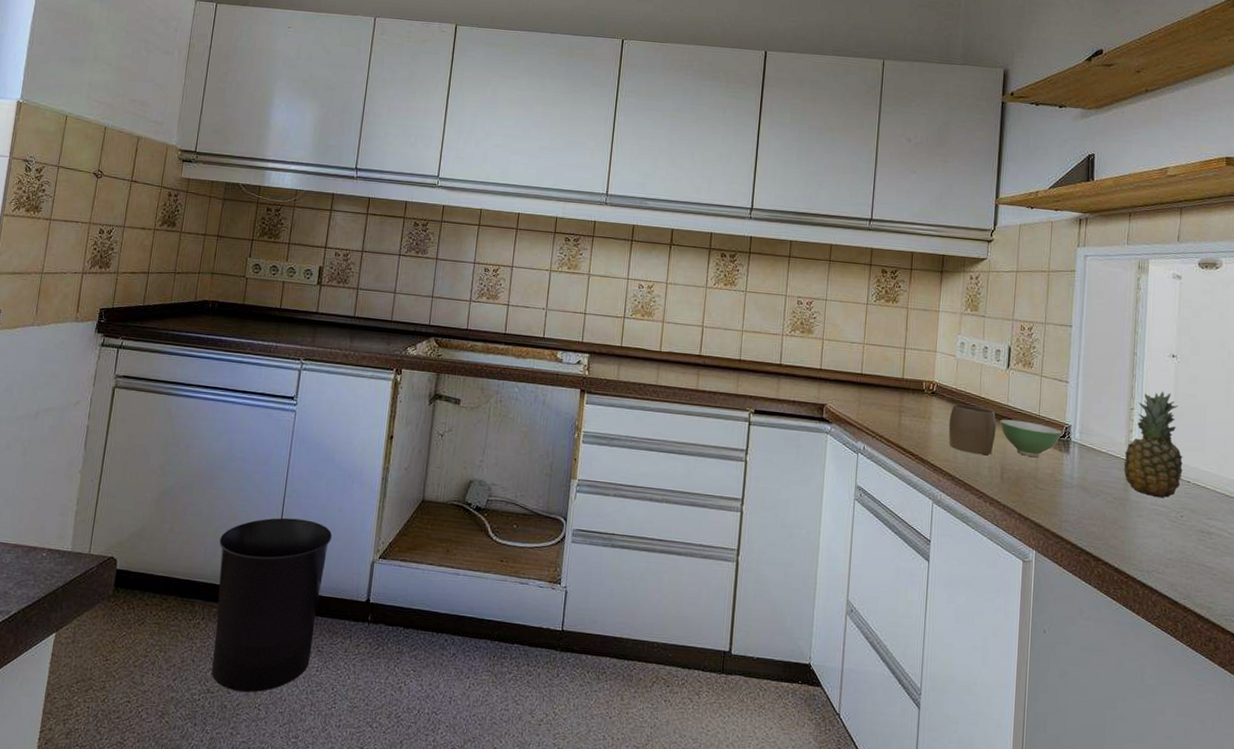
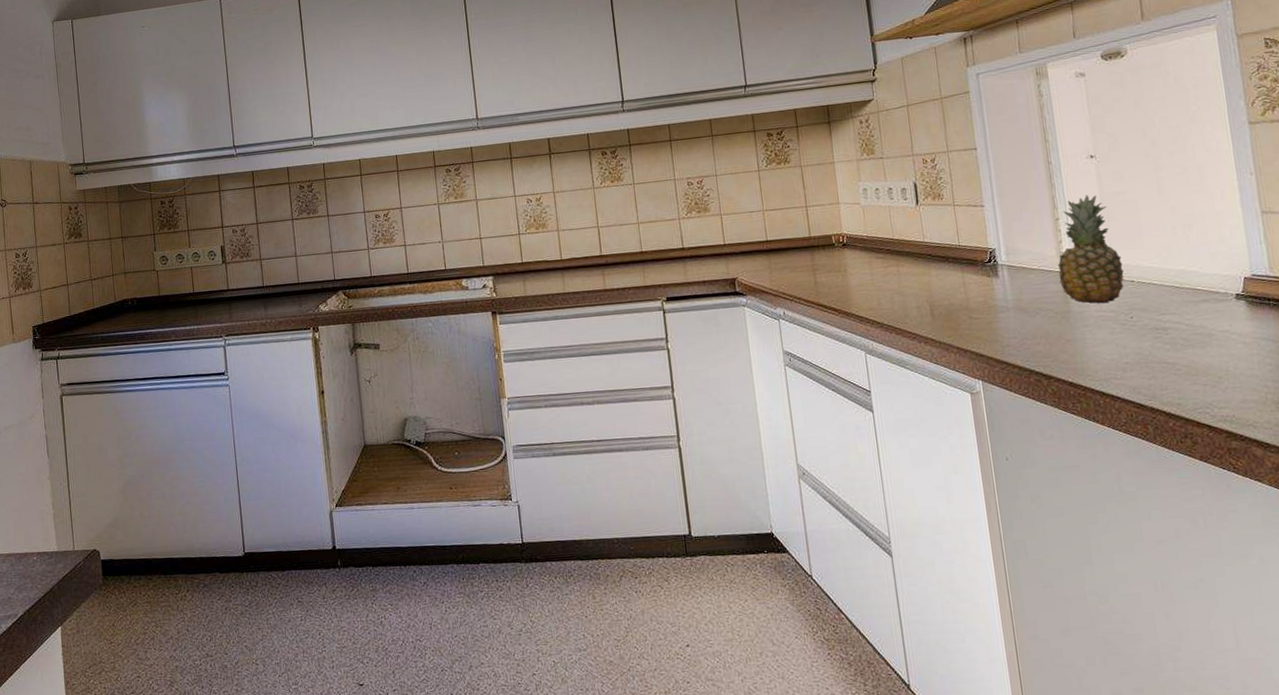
waste bin: present [211,517,333,692] -> none [186,483,293,651]
mug: present [948,403,997,455] -> none [865,249,918,297]
bowl: present [1000,419,1062,458] -> none [919,253,987,289]

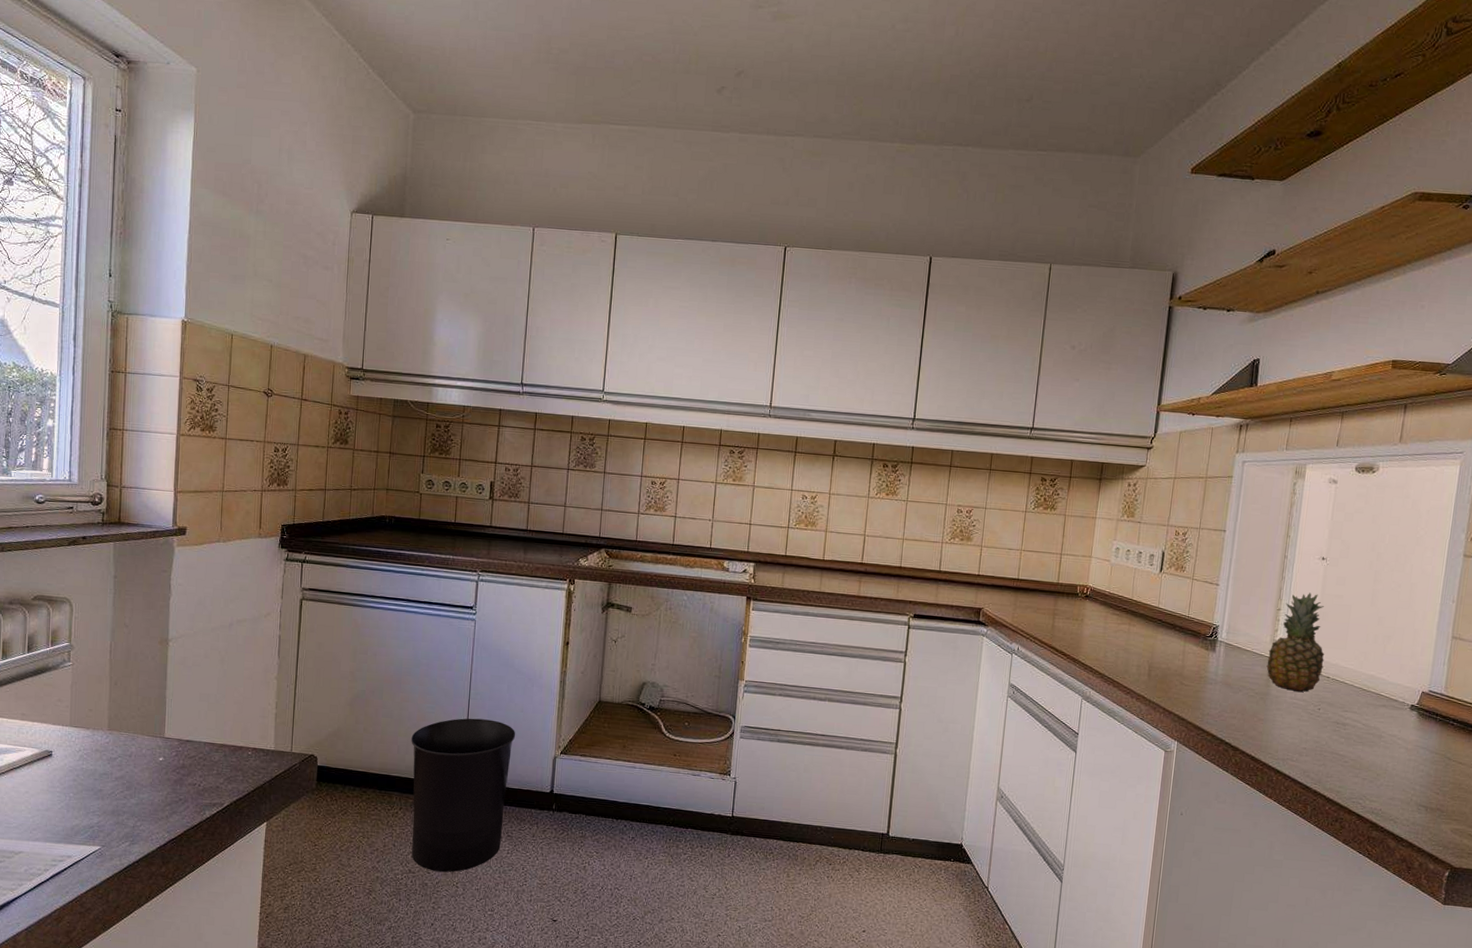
waste bin: none [186,483,293,651] -> present [411,718,516,872]

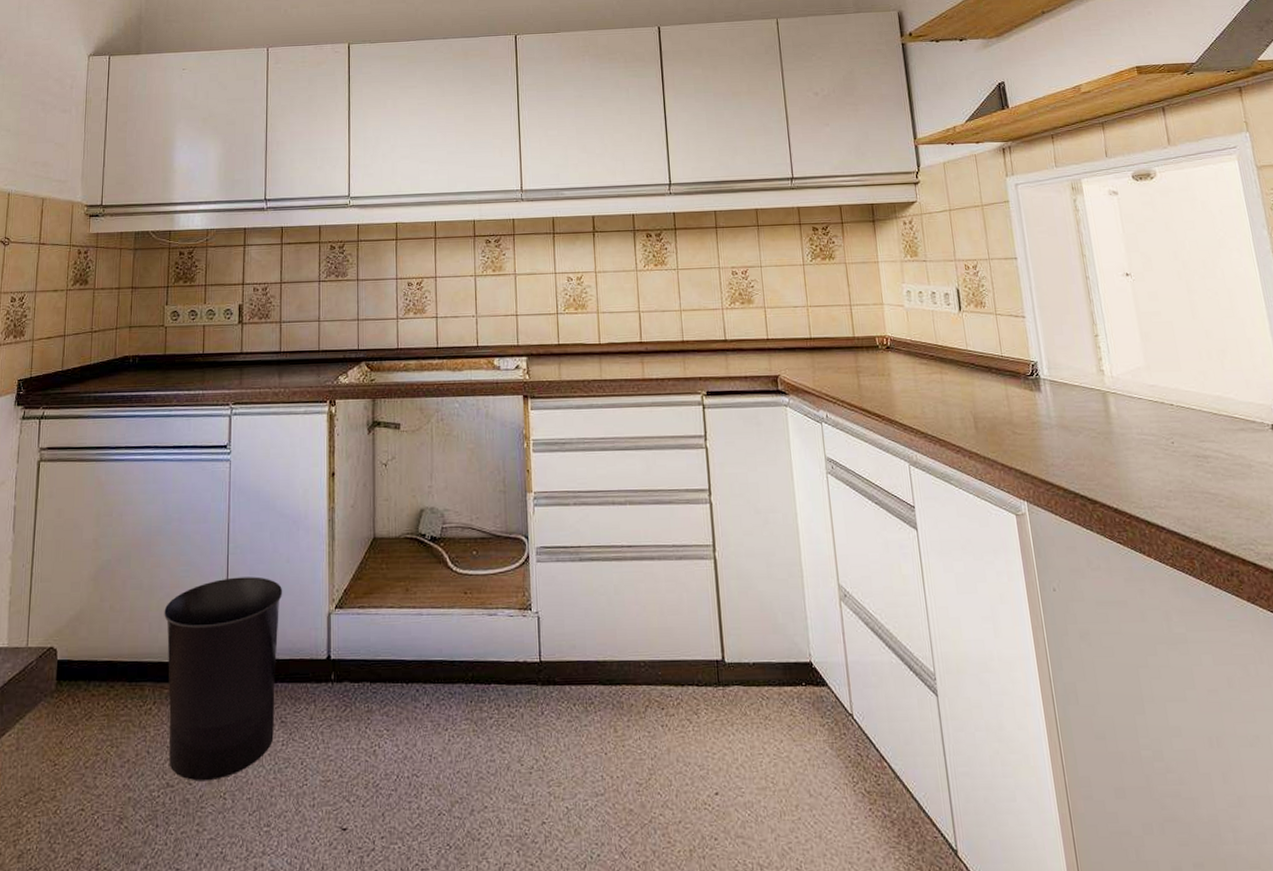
fruit: present [1266,592,1325,692] -> none [1098,312,1164,425]

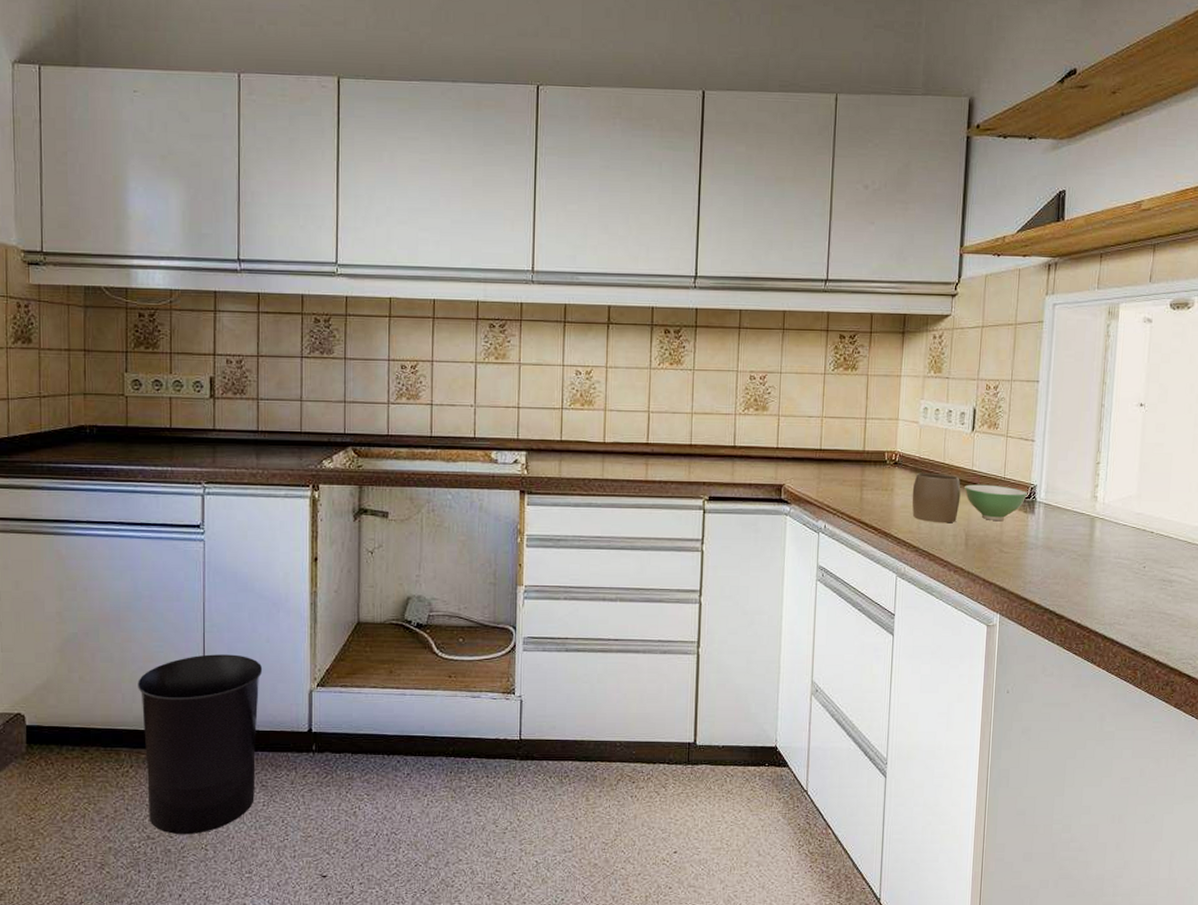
mug: none [909,355,962,407] -> present [912,472,961,523]
bowl: none [963,364,1029,402] -> present [964,484,1027,522]

